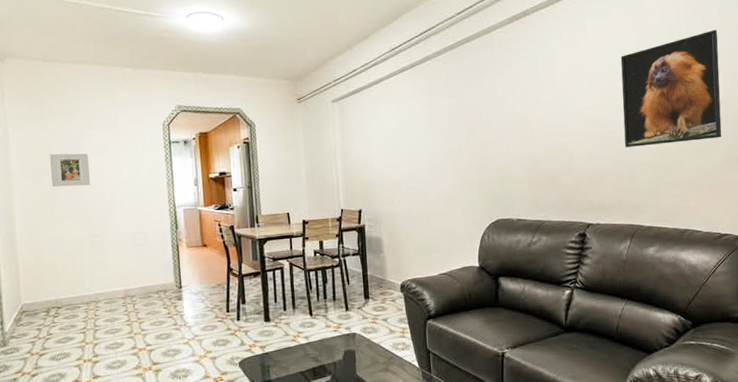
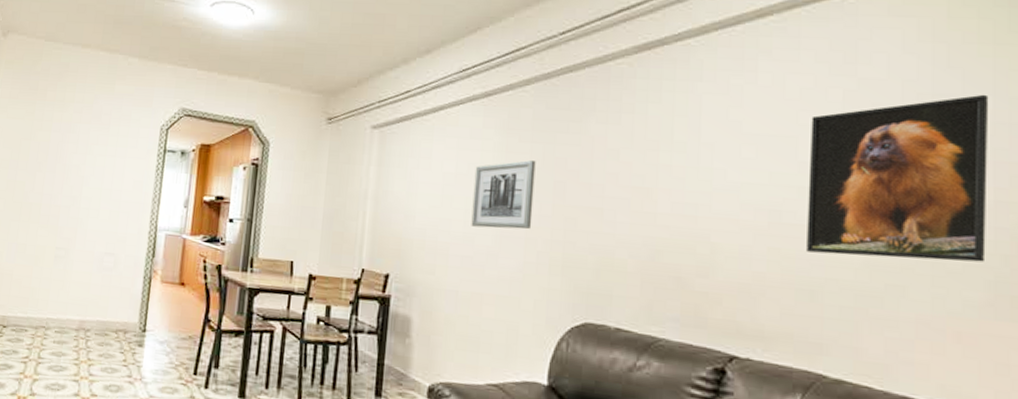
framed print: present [49,153,90,187] -> none [27,145,72,187]
wall art: none [411,111,455,165] -> present [471,160,536,229]

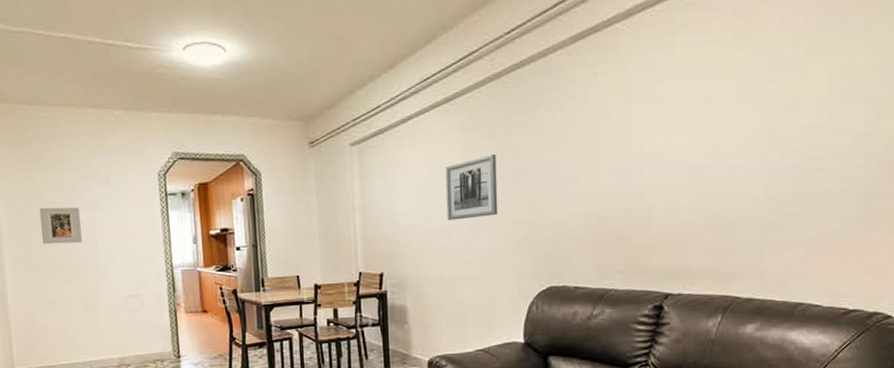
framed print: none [27,145,72,187] -> present [39,207,82,245]
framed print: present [807,94,989,262] -> none [720,40,862,198]

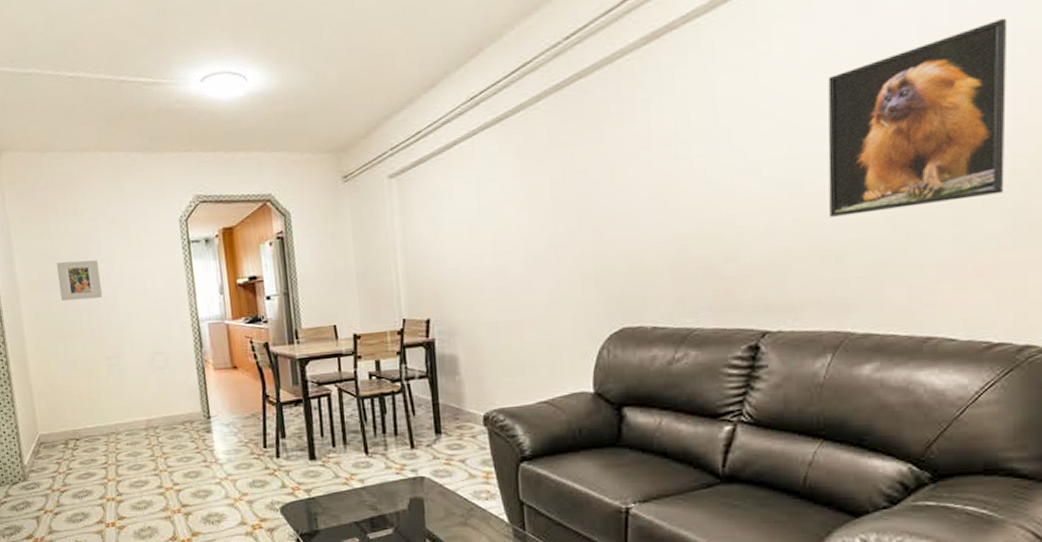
wall art: present [445,154,498,221] -> none [497,179,561,257]
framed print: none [720,40,862,198] -> present [828,17,1008,217]

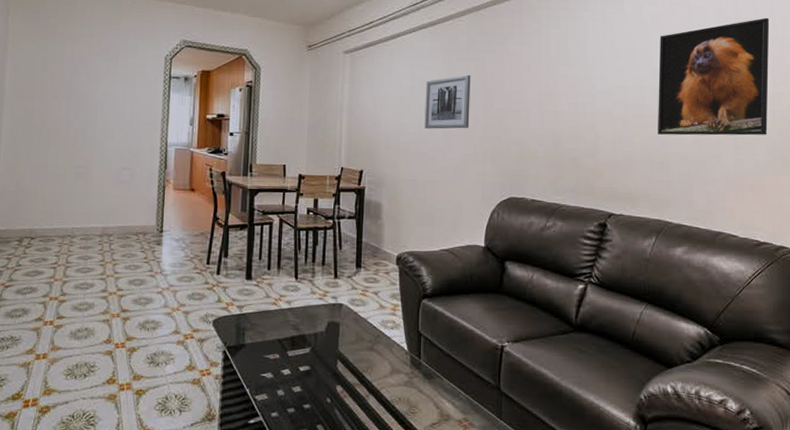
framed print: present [56,260,102,302] -> none [44,76,85,113]
wall art: none [497,179,561,257] -> present [424,75,471,129]

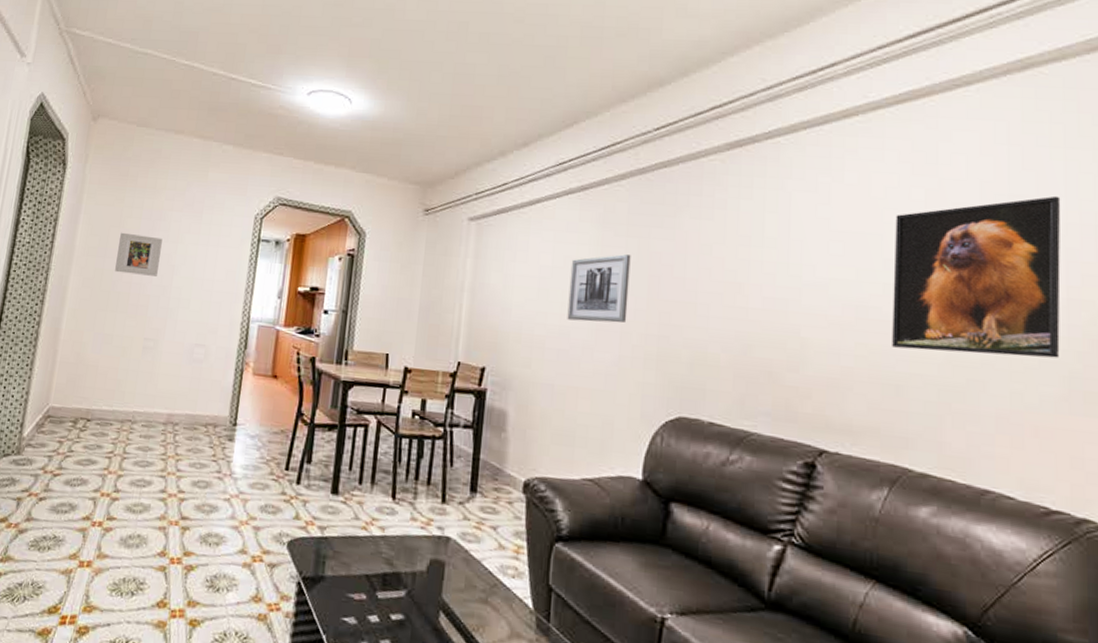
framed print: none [44,76,85,113] -> present [115,232,163,276]

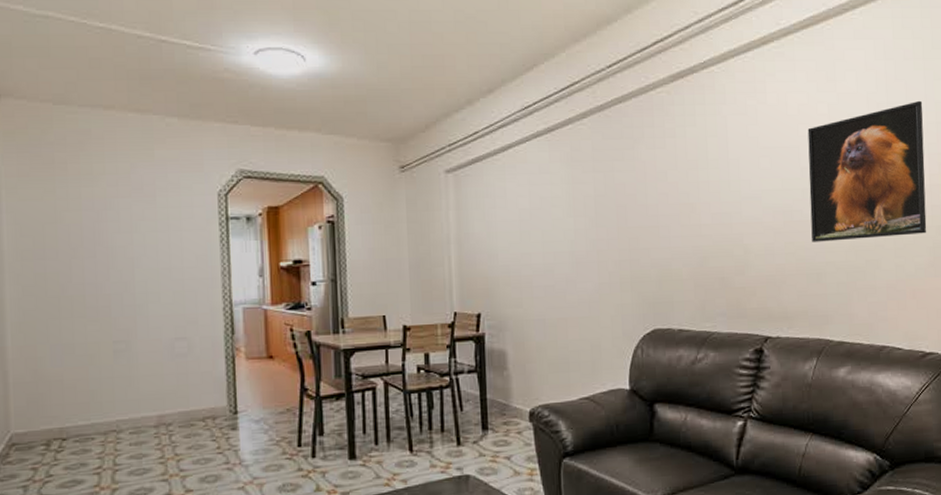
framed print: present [115,232,163,276] -> none [58,228,114,275]
wall art: present [567,254,631,323] -> none [547,189,602,257]

